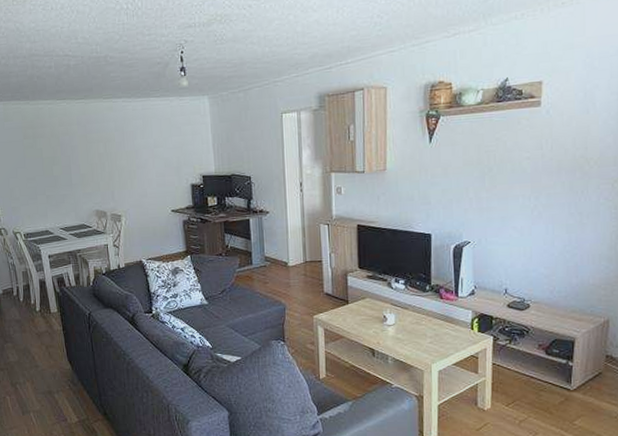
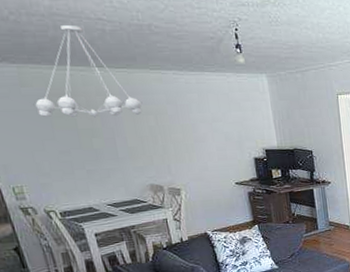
chandelier: none [12,63,95,148] -> present [33,26,143,118]

